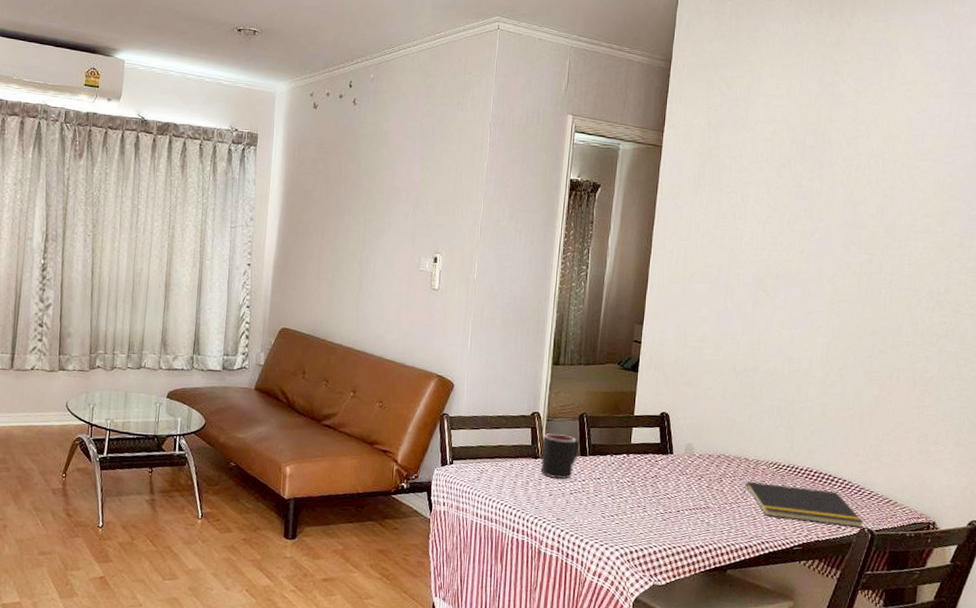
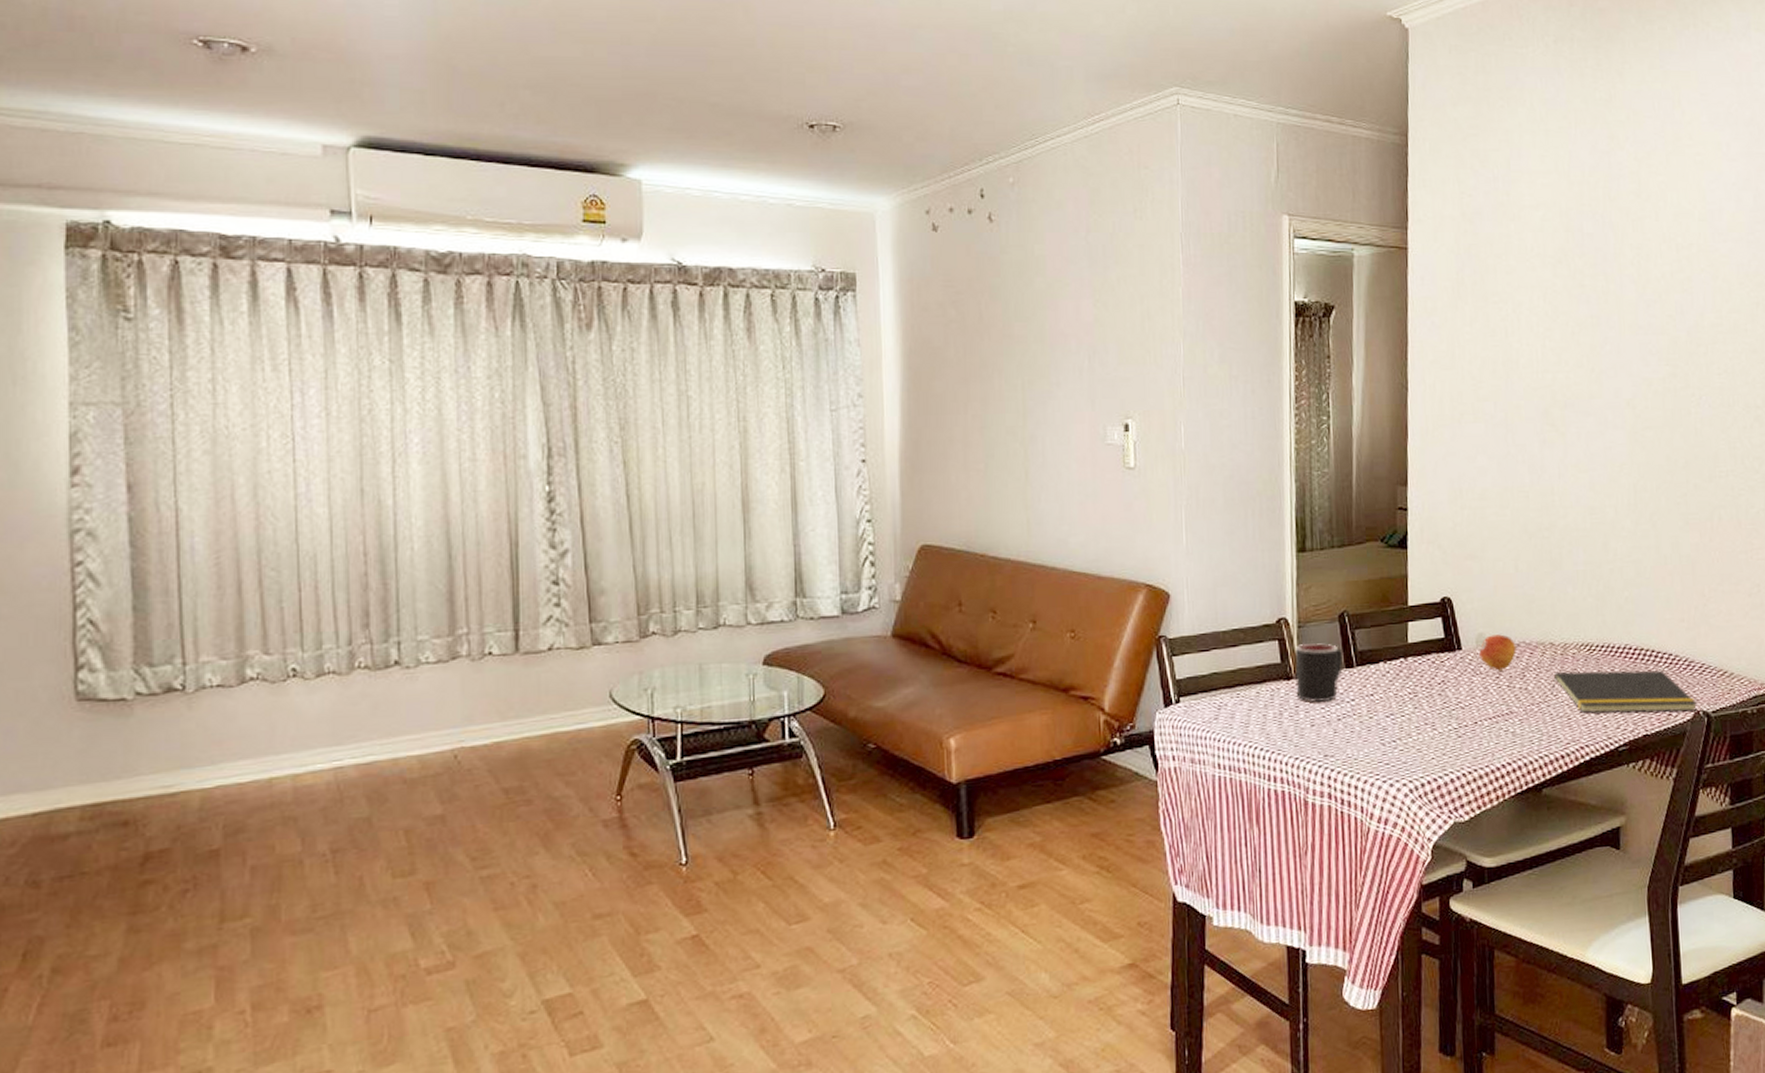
fruit: none [687,446,717,474] -> present [1479,634,1516,671]

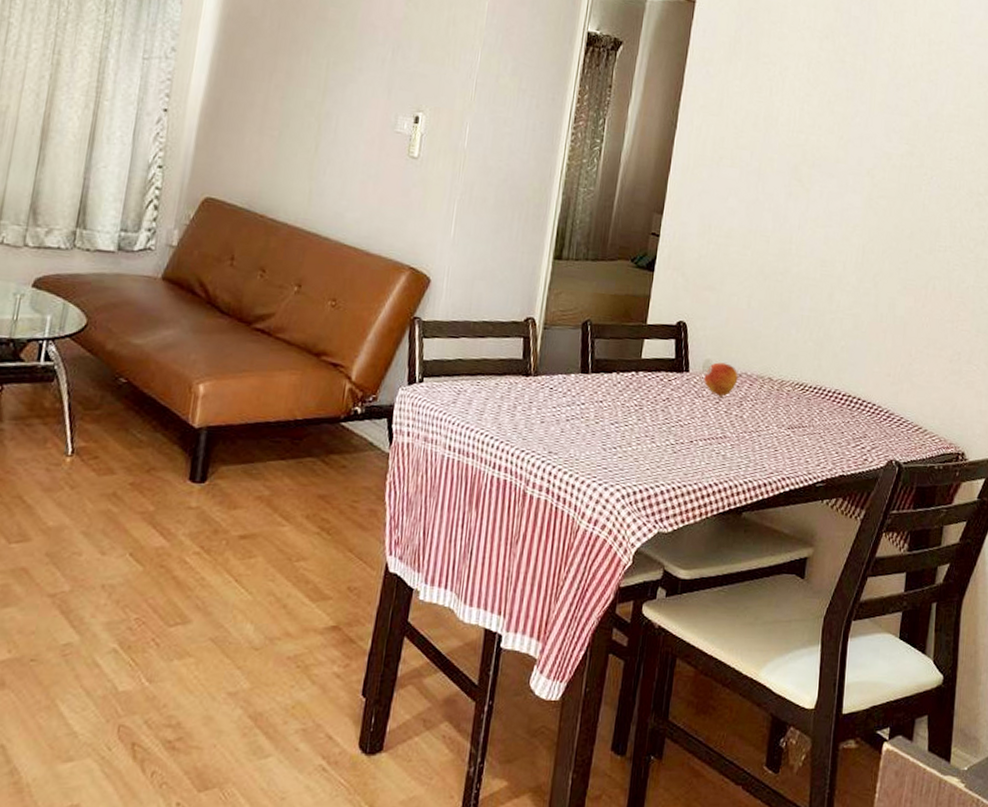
mug: present [1295,643,1344,703] -> none [532,344,580,403]
notepad: present [1551,670,1698,713] -> none [763,405,892,460]

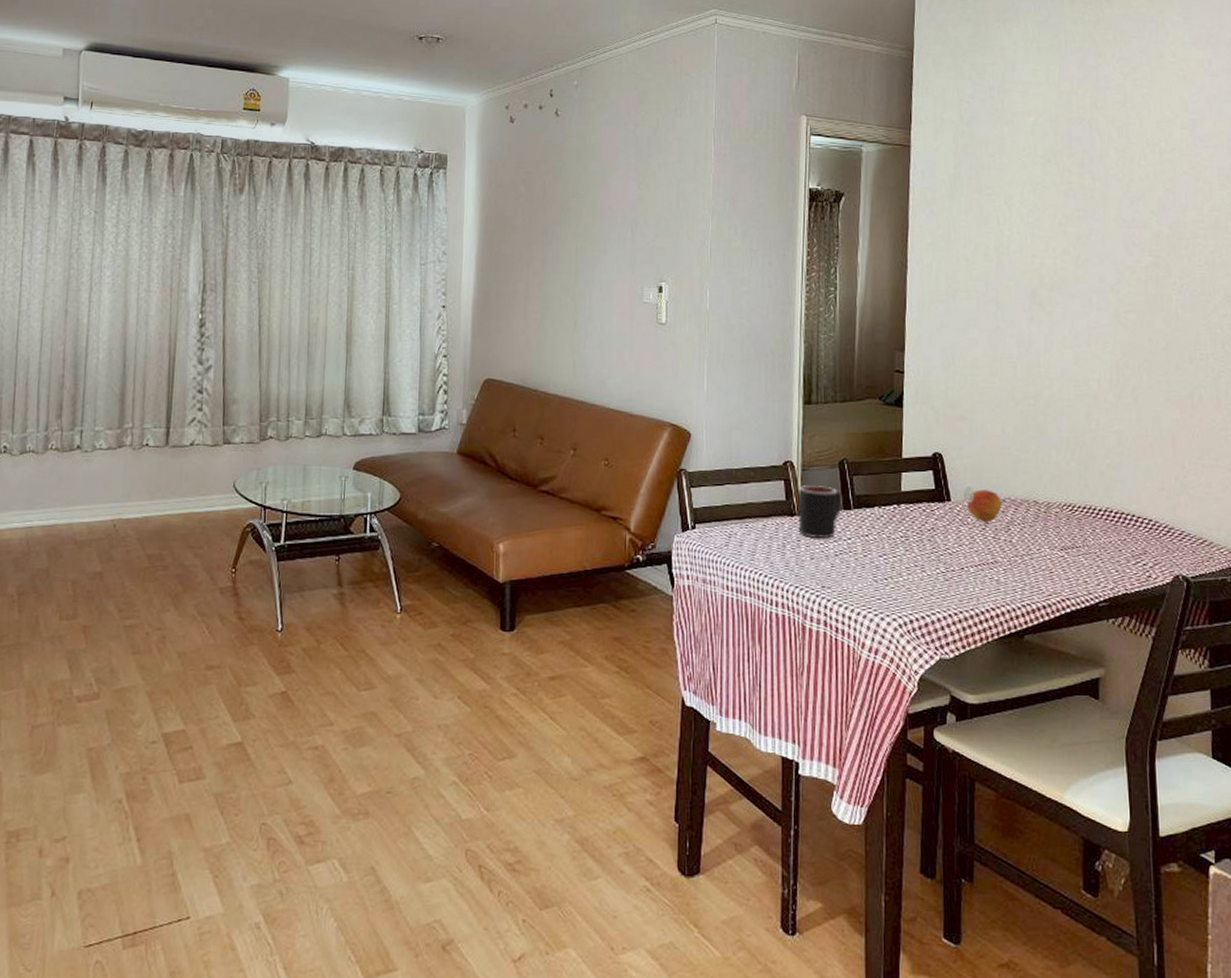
mug: none [532,344,580,403] -> present [798,484,842,539]

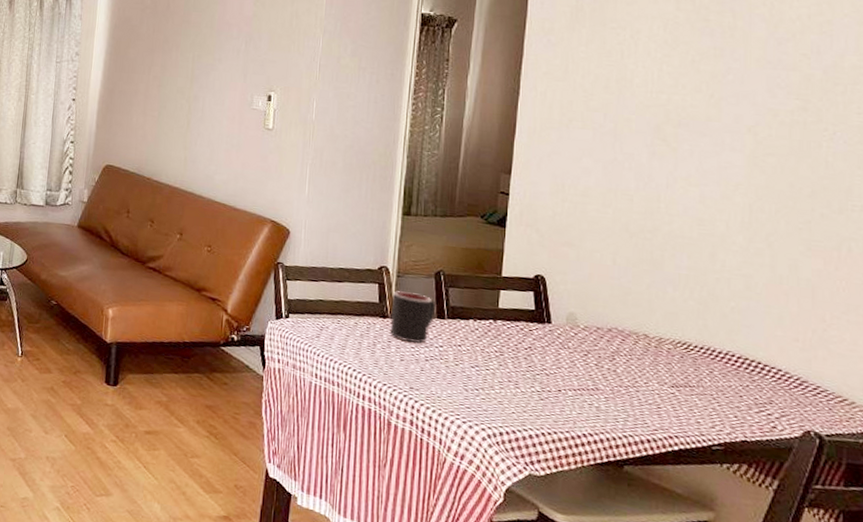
fruit: present [967,489,1002,523] -> none [569,316,608,350]

